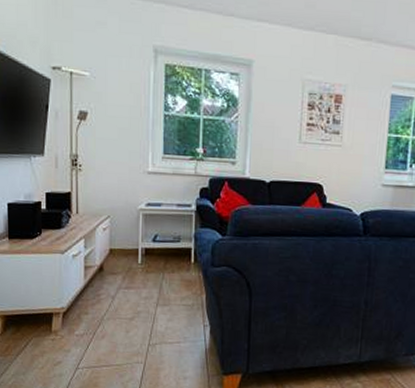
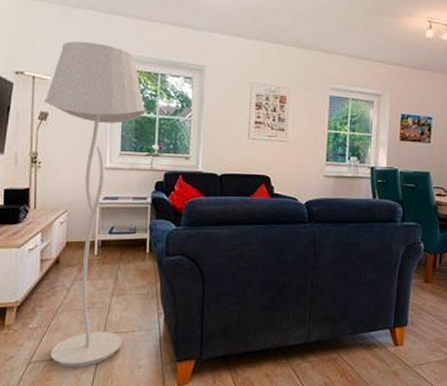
floor lamp: none [83,32,189,376] -> present [44,41,146,367]

